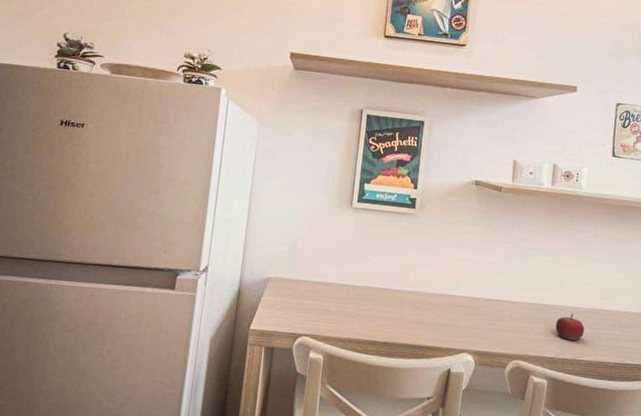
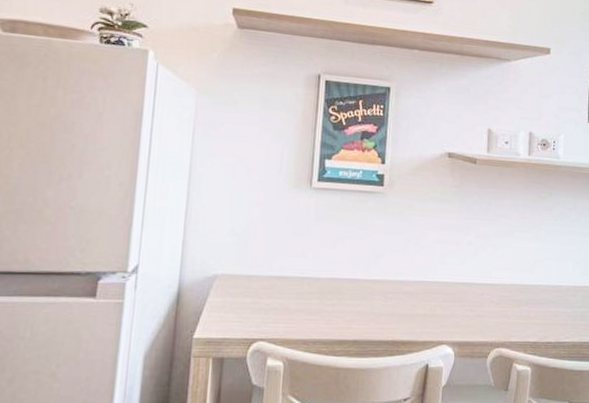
fruit: present [555,314,584,341] -> none [537,293,567,322]

